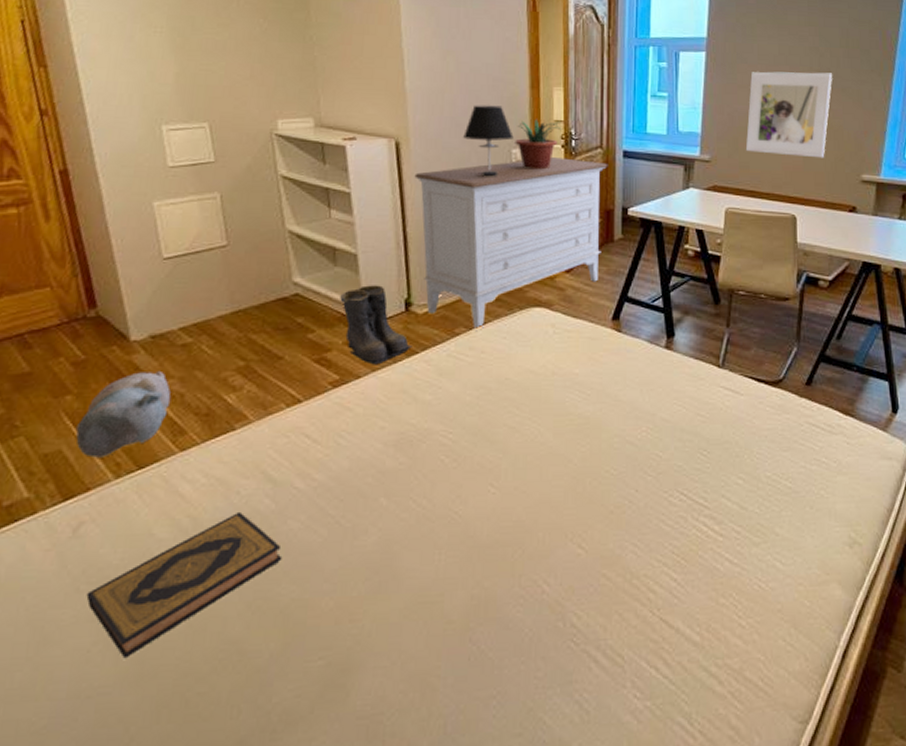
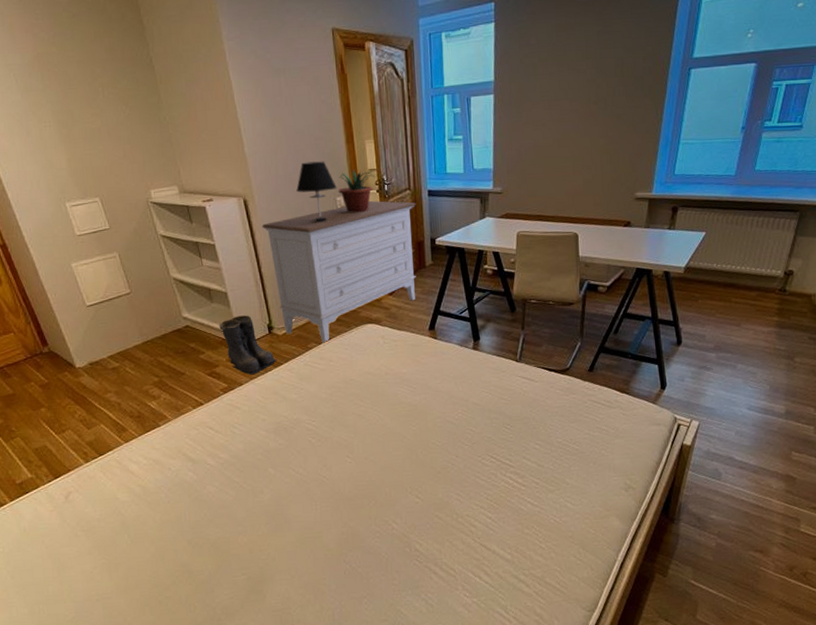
plush toy: present [75,372,171,458] -> none [52,388,112,450]
hardback book: present [86,511,283,659] -> none [82,481,207,577]
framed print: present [746,72,832,158] -> none [532,102,608,182]

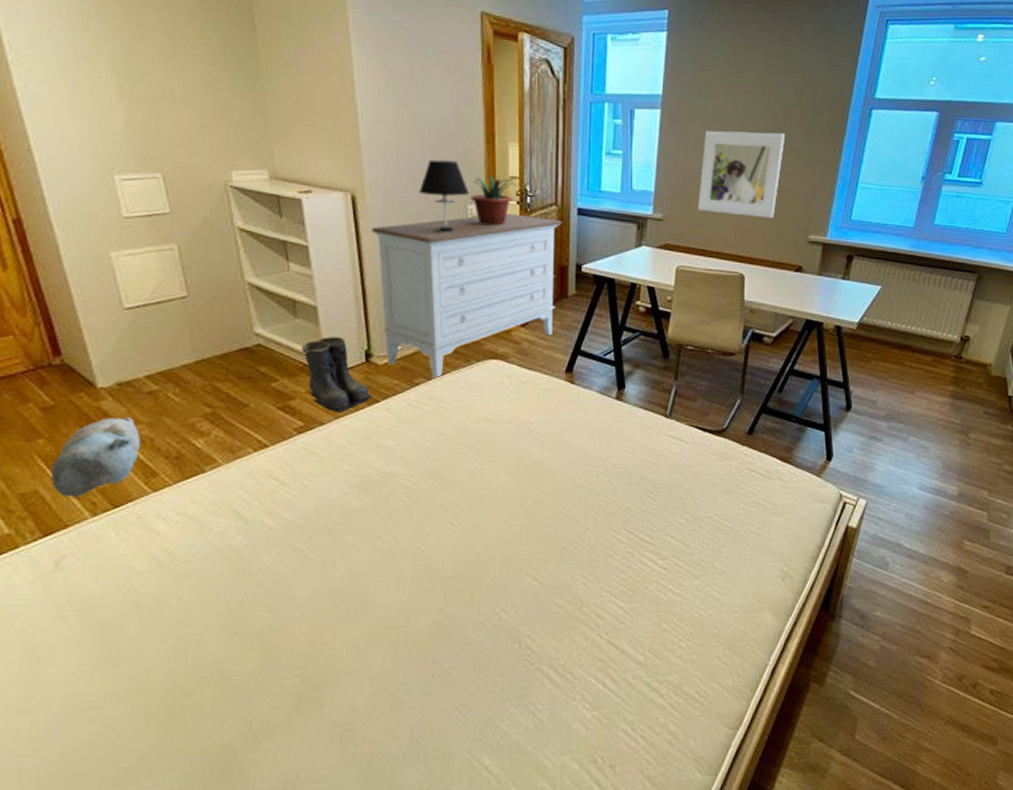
plush toy: none [52,388,112,450] -> present [49,418,140,497]
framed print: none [532,102,608,182] -> present [698,131,785,219]

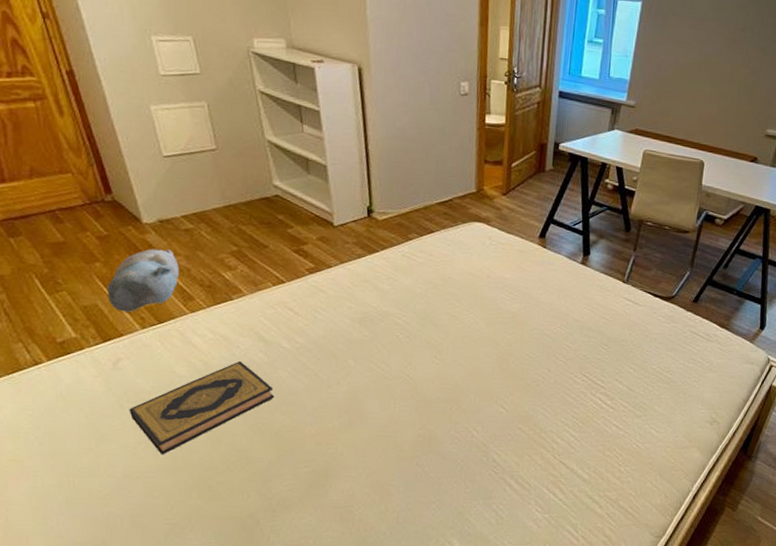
hardback book: none [72,546,256,677] -> present [129,360,275,455]
boots: present [302,337,373,413] -> none [313,192,373,259]
dresser: present [371,214,563,382] -> none [375,92,545,238]
table lamp: present [419,159,469,233] -> none [418,37,463,107]
potted plant: present [470,175,518,226] -> none [464,56,507,103]
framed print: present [698,131,785,219] -> none [668,25,755,112]

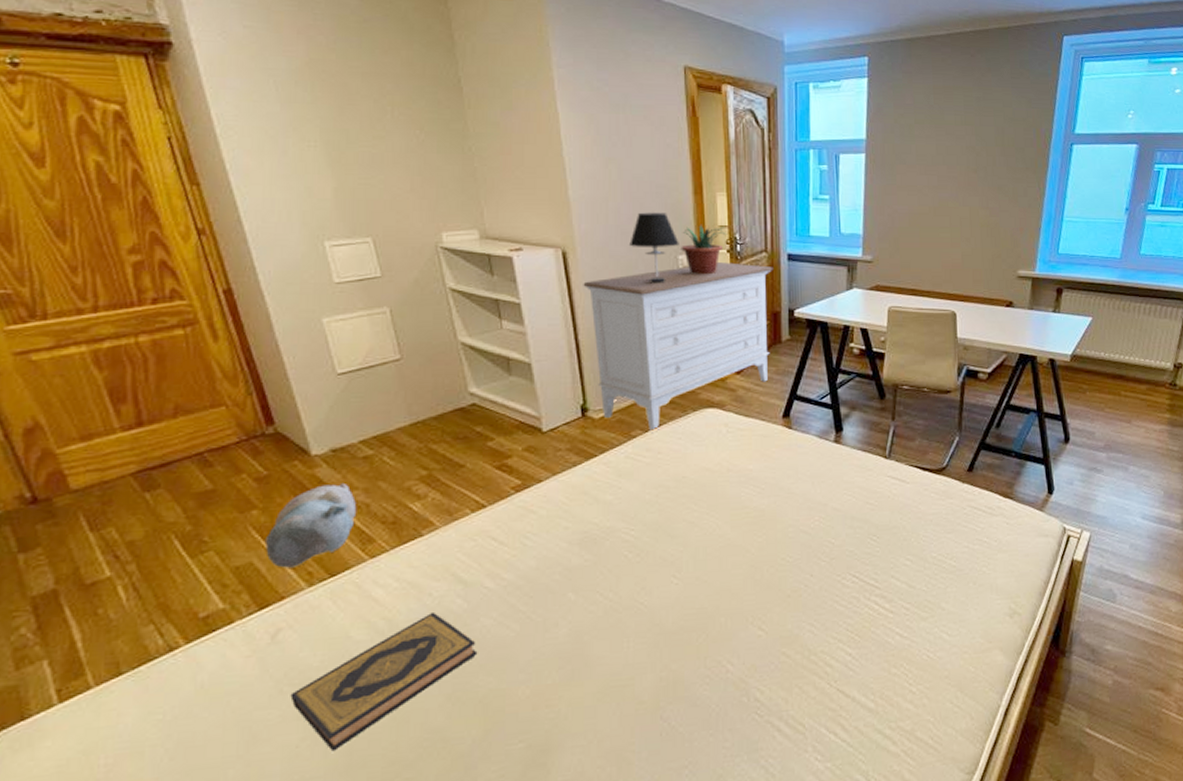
dresser: none [375,92,545,238] -> present [583,262,773,434]
table lamp: none [418,37,463,107] -> present [629,212,679,284]
potted plant: none [464,56,507,103] -> present [681,225,728,275]

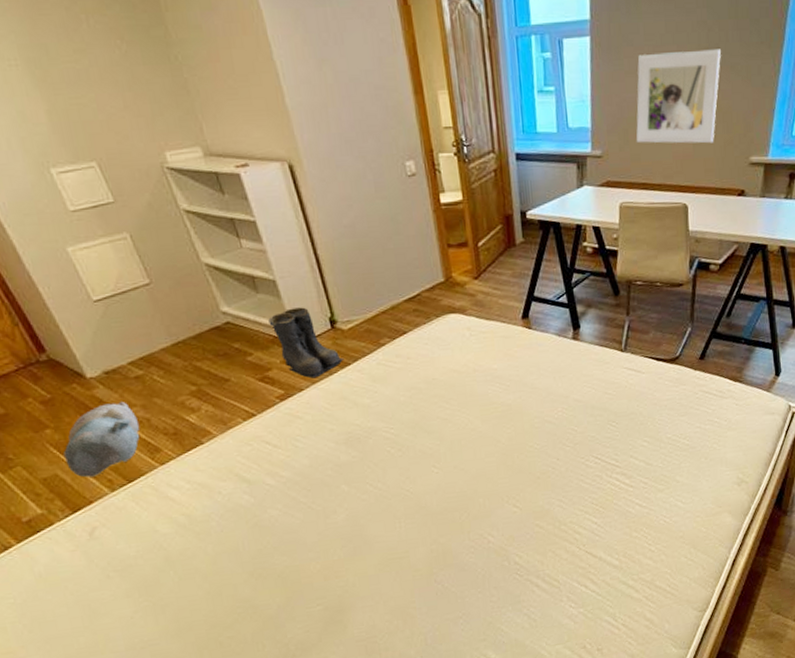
hardback book: present [290,611,478,752] -> none [116,506,270,620]
boots: none [517,392,591,469] -> present [268,307,344,379]
dresser: present [583,262,773,434] -> none [314,166,505,341]
table lamp: present [629,212,679,284] -> none [355,116,405,193]
potted plant: present [681,225,728,275] -> none [407,128,453,182]
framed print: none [907,171,989,256] -> present [636,49,721,144]

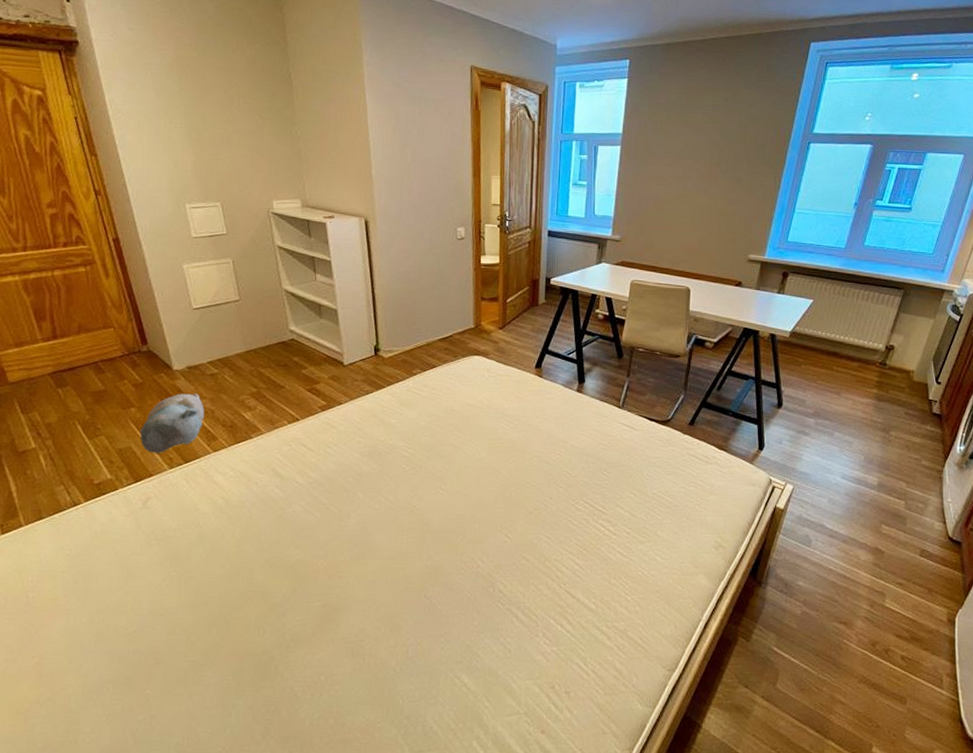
boots: present [268,307,344,379] -> none [325,334,380,395]
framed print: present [636,49,721,144] -> none [651,164,729,240]

